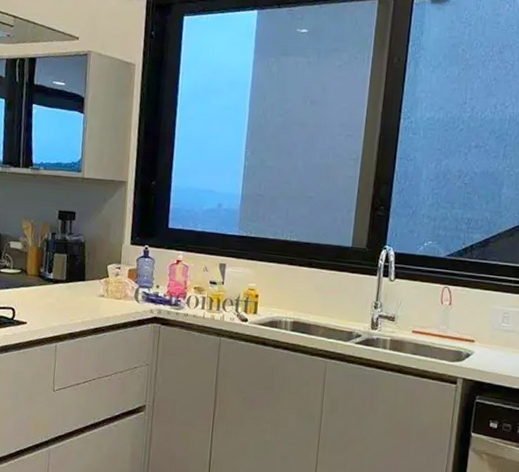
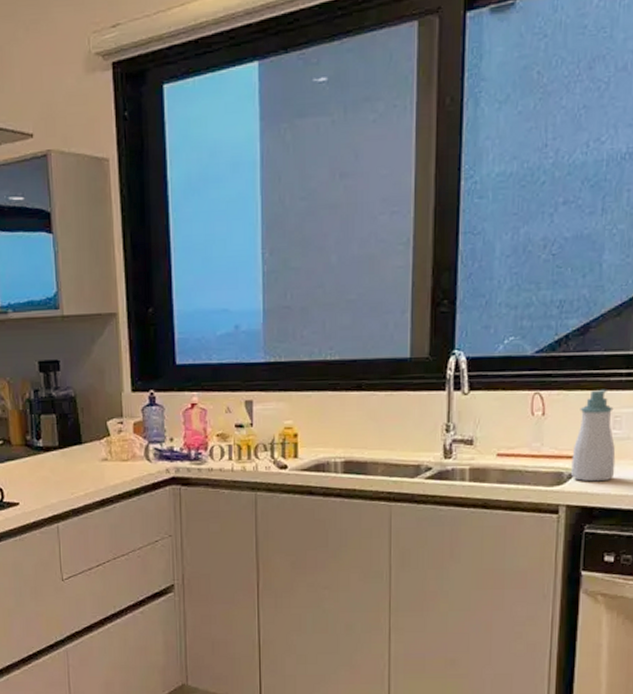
soap bottle: none [468,290,504,363] -> present [571,389,616,482]

